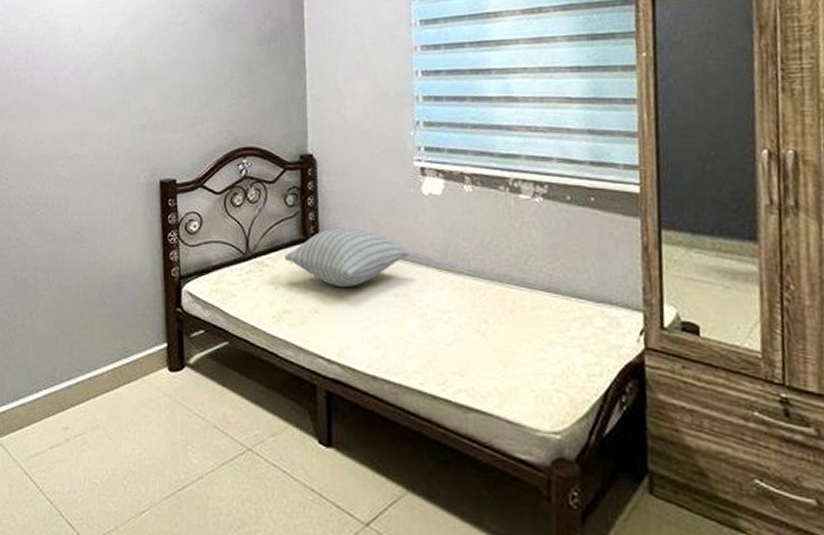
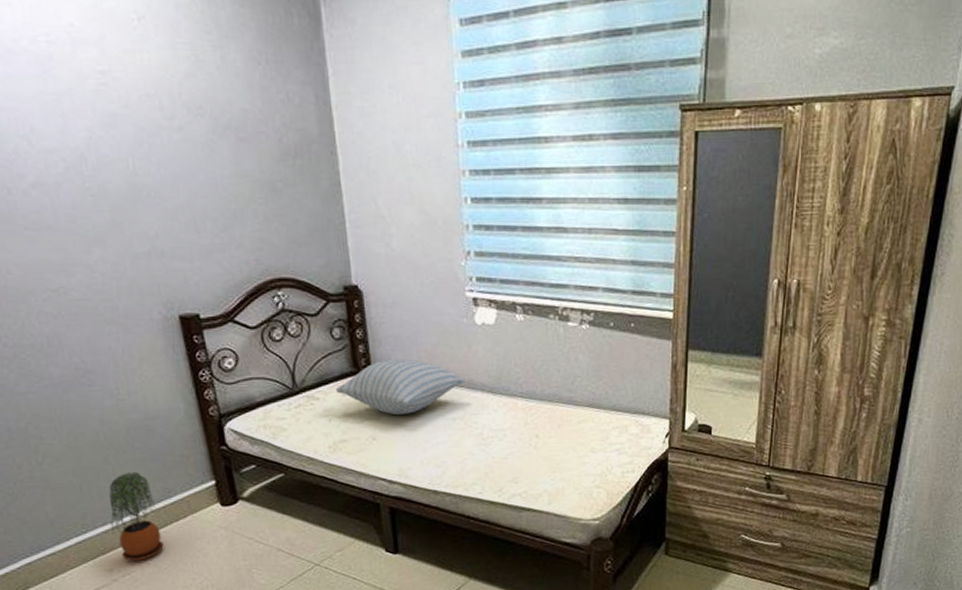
potted plant: none [74,327,114,422] -> present [108,471,164,561]

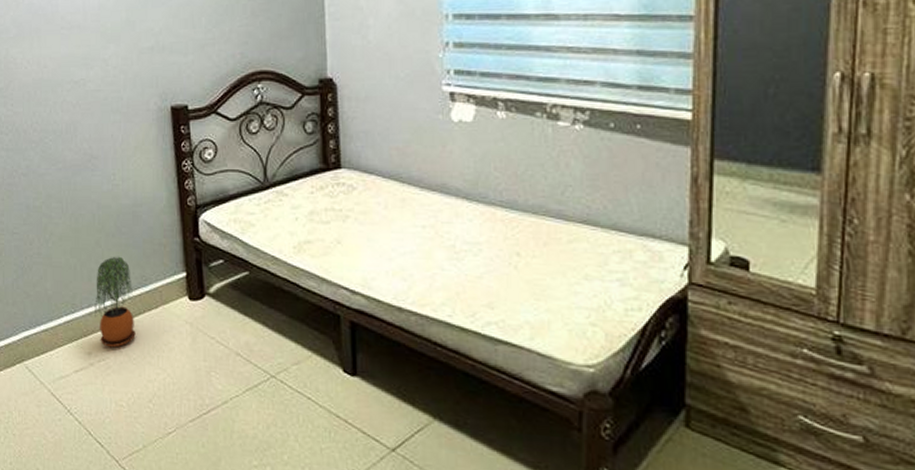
pillow: present [335,359,464,416] -> none [304,156,437,219]

